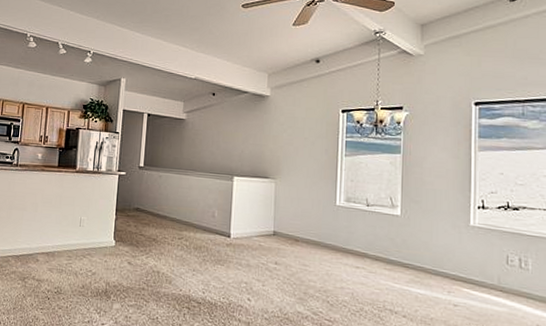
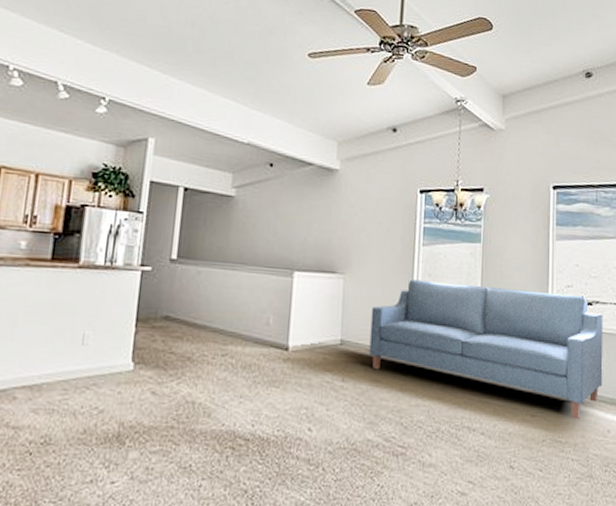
sofa: none [298,184,531,313] -> present [369,279,603,420]

